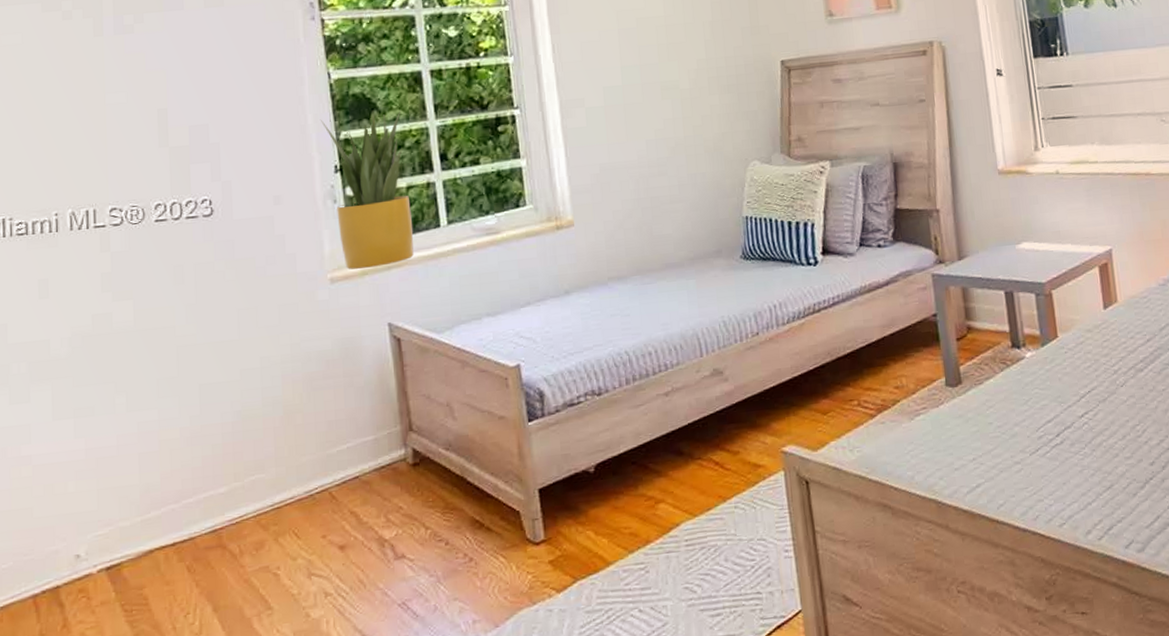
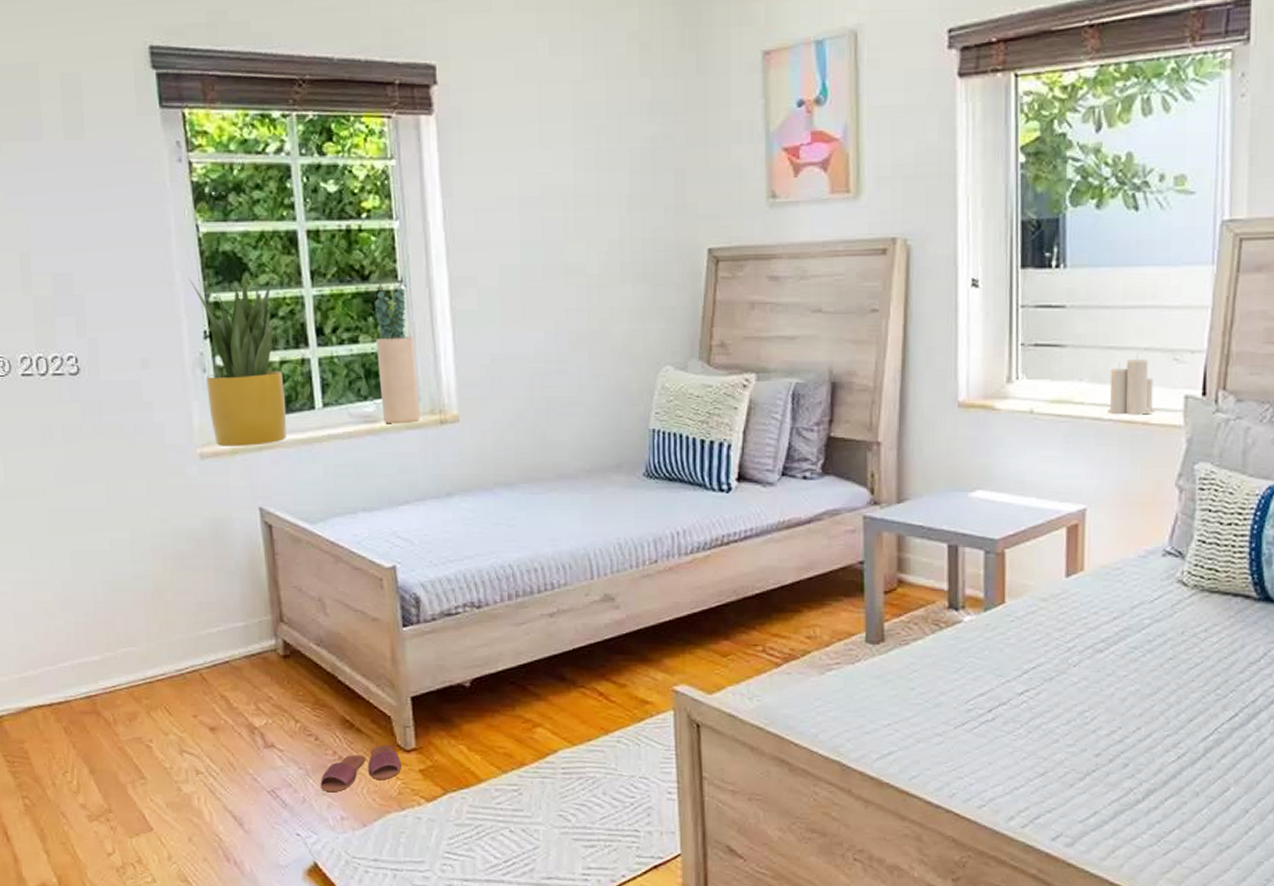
slippers: none [451,540,532,597] -> present [320,745,402,793]
vase: none [494,103,539,235] -> present [375,276,421,424]
candle: none [1114,119,1154,170] -> present [1107,354,1155,415]

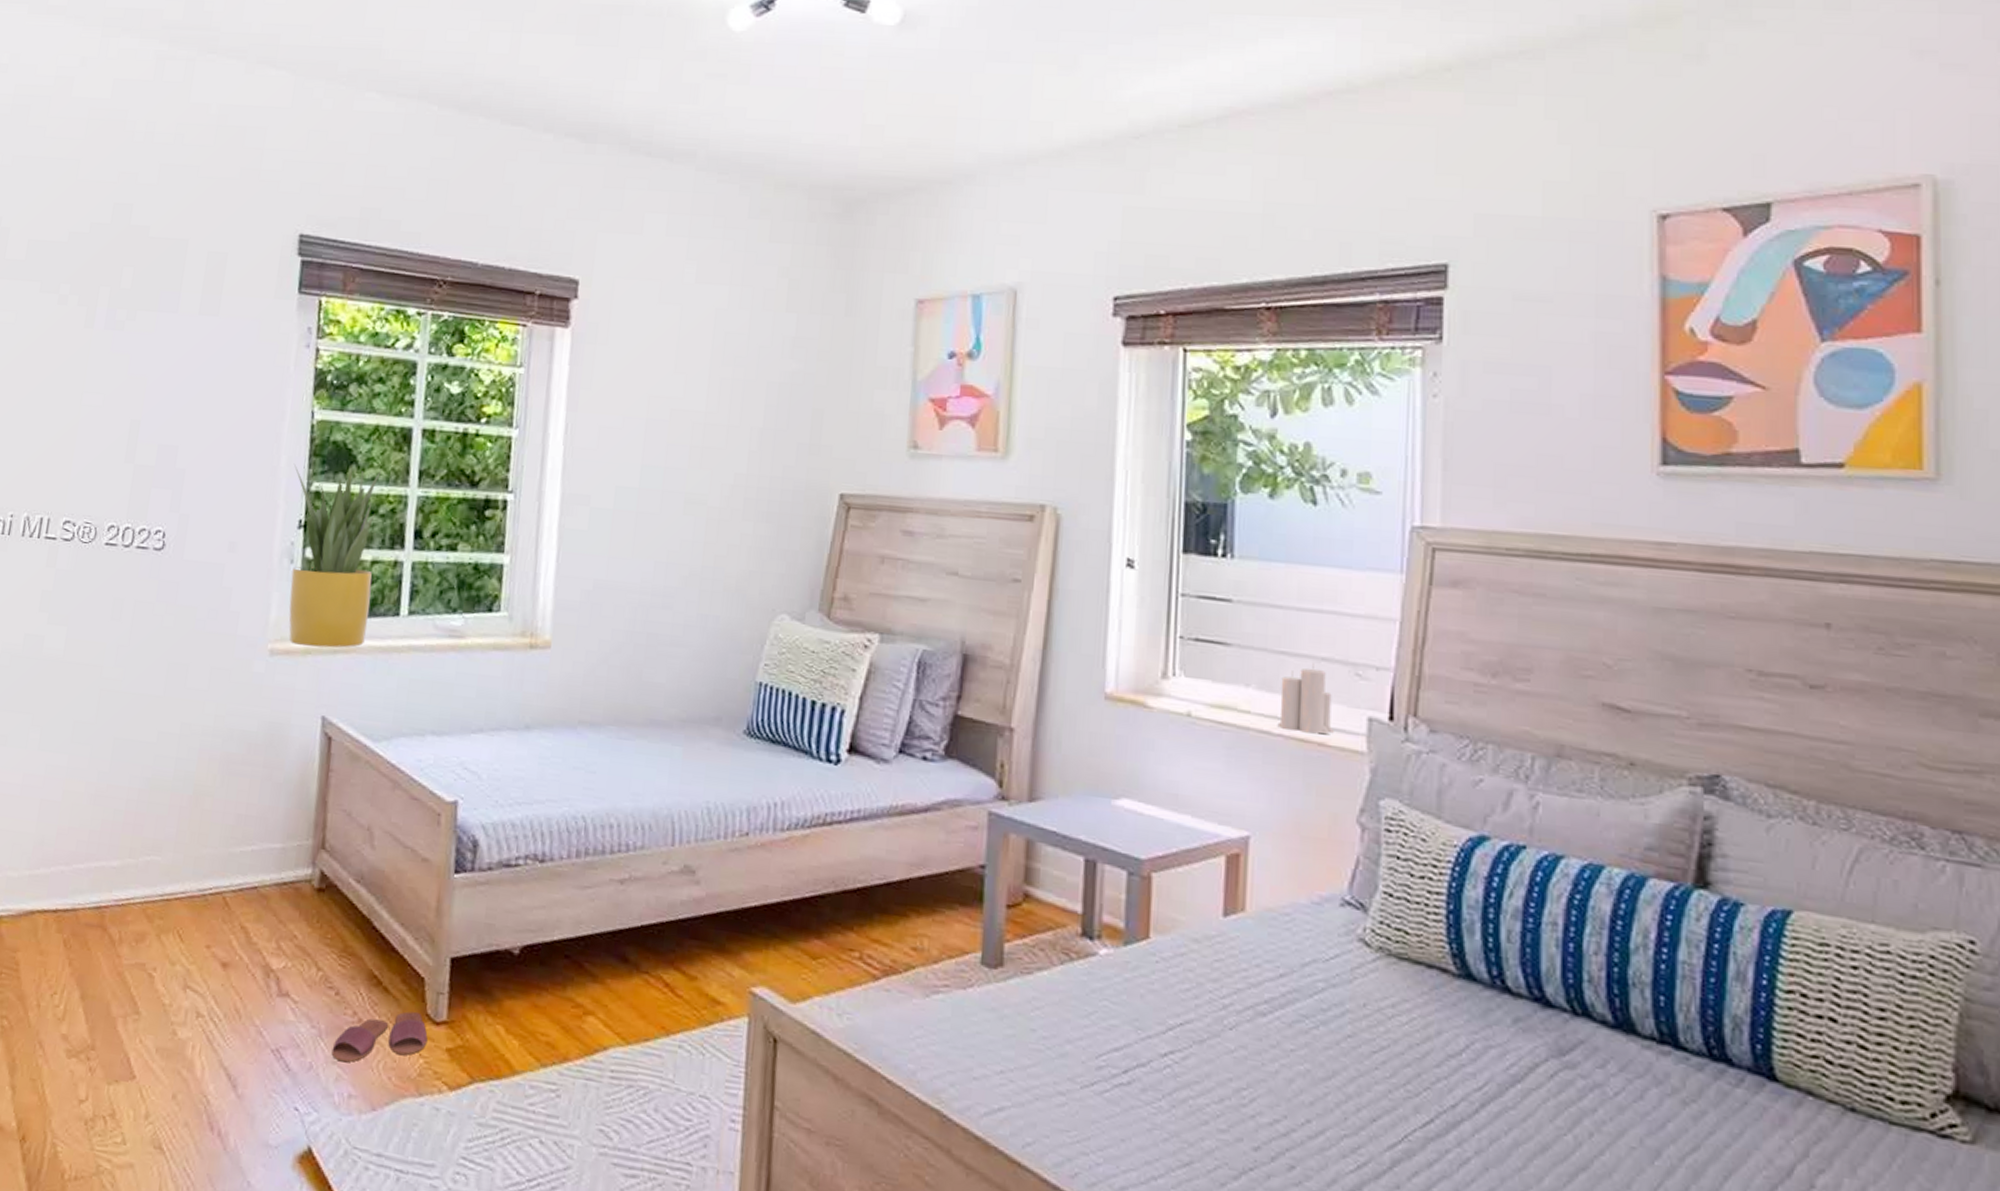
vase: present [375,276,421,424] -> none [470,486,516,644]

